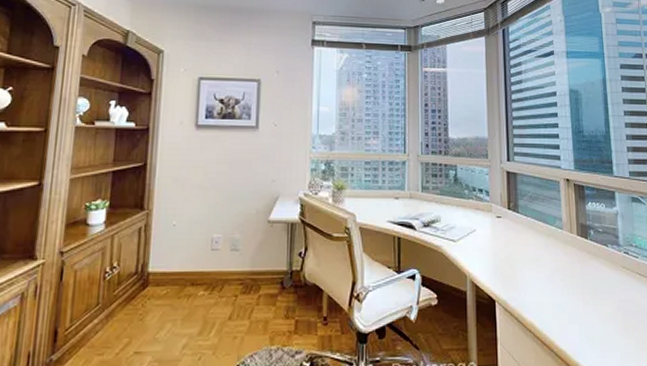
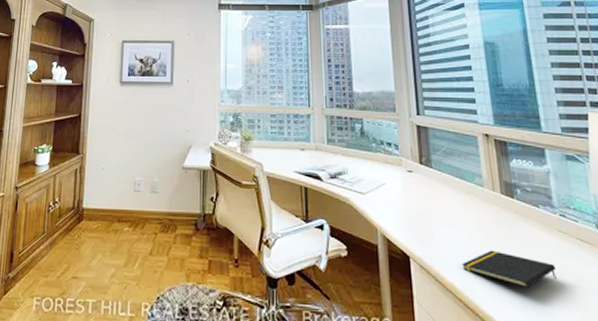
notepad: none [541,288,619,321] -> present [461,250,557,287]

